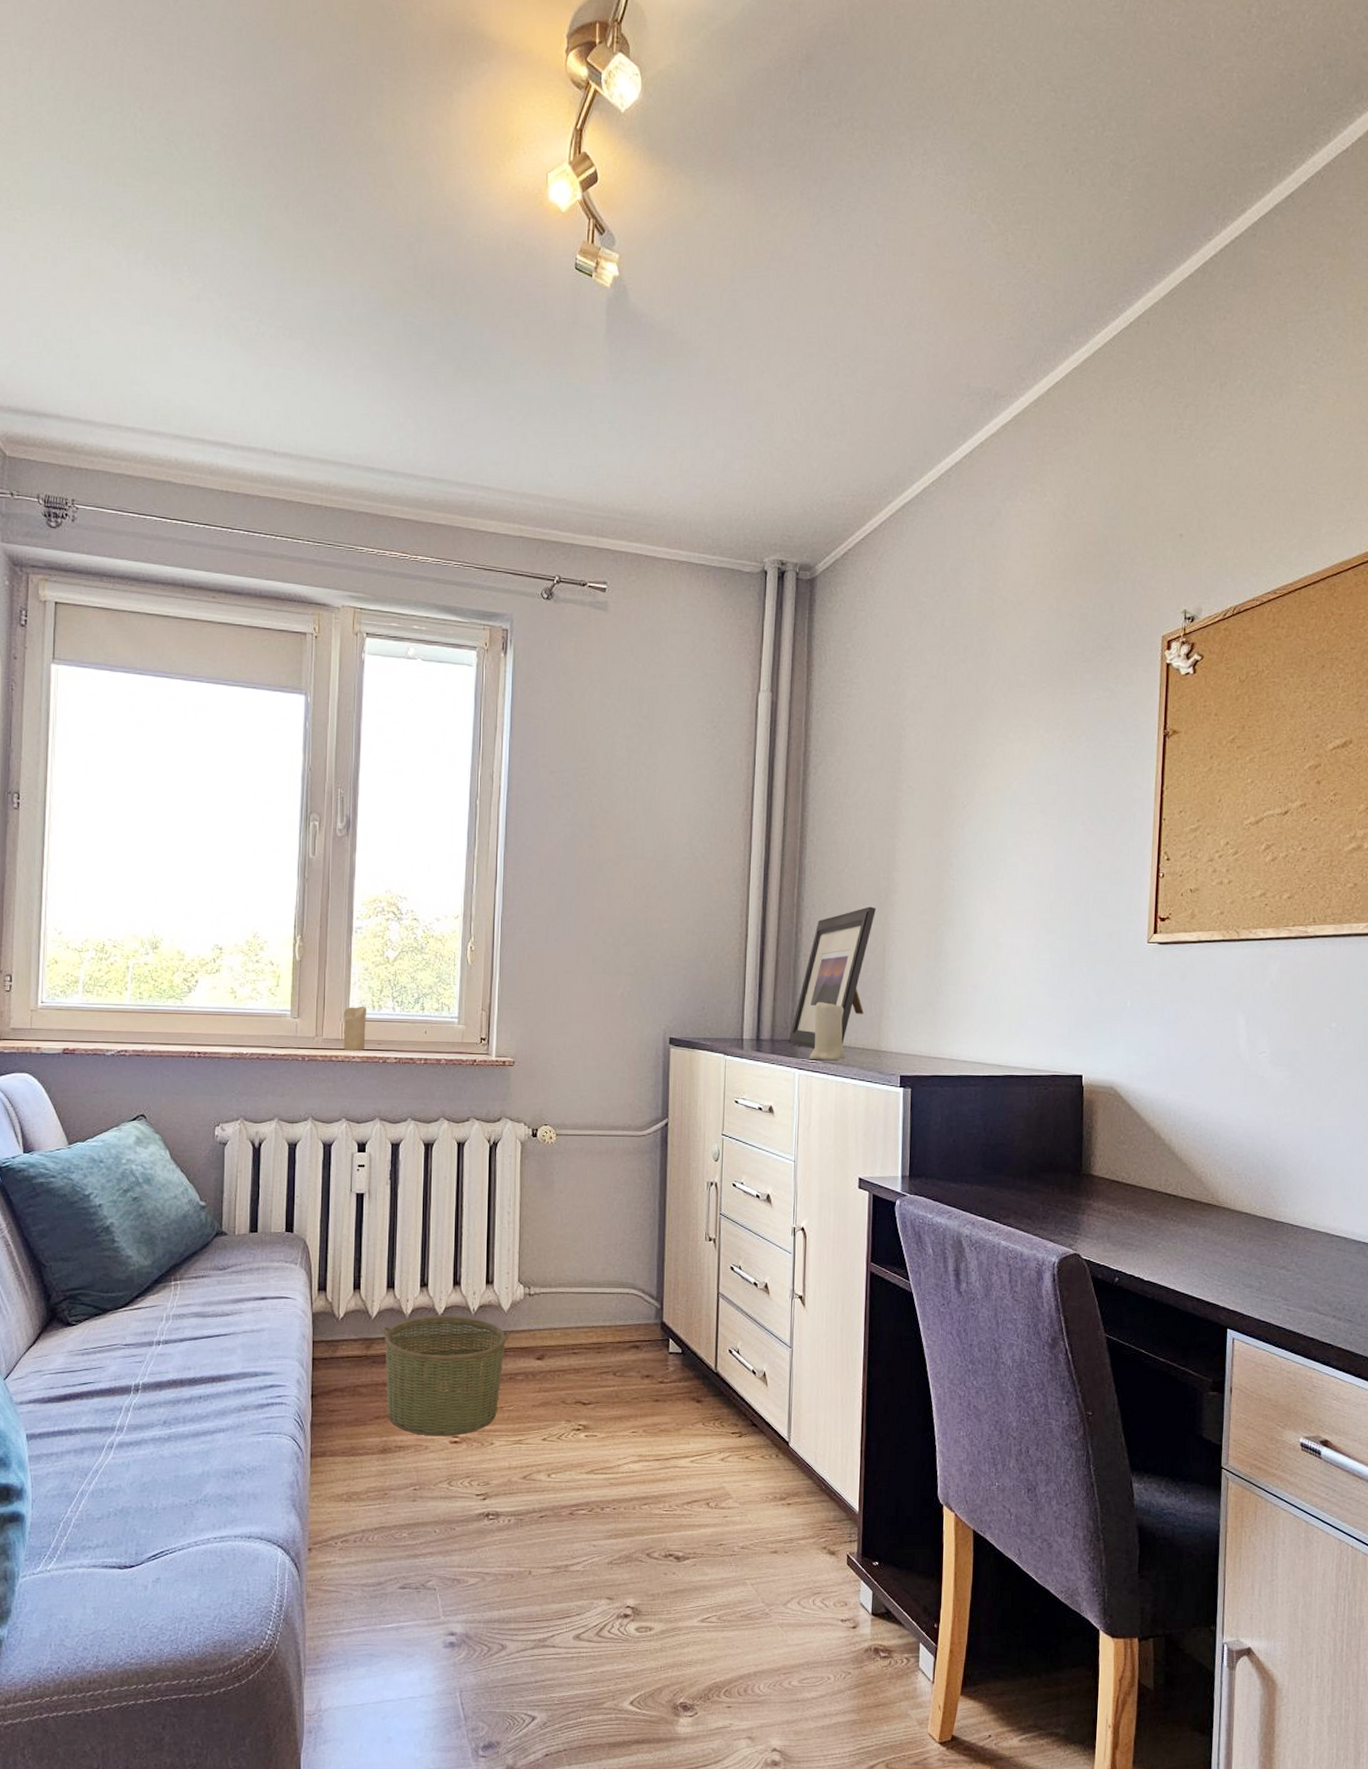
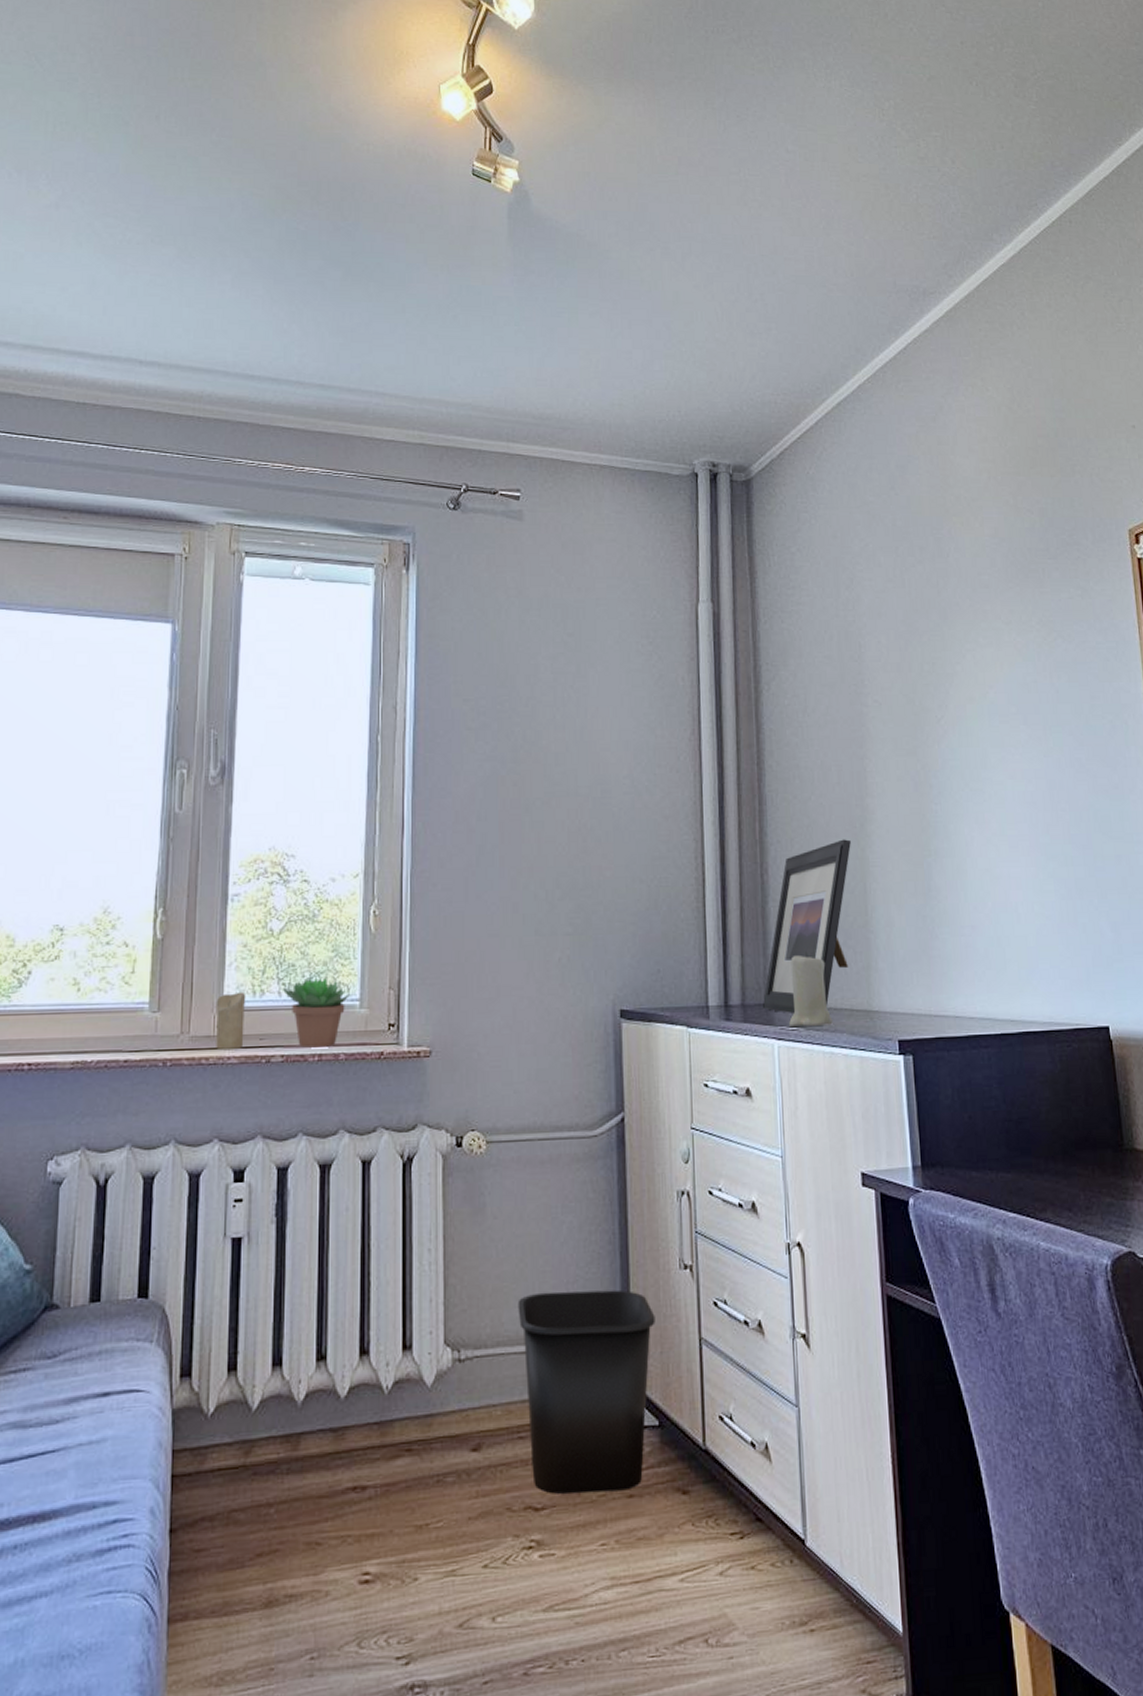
basket: present [383,1315,510,1437] -> none [267,1398,435,1576]
succulent plant: none [397,997,450,1053] -> present [283,977,350,1048]
waste bin: none [576,1250,684,1396] -> present [517,1290,655,1494]

